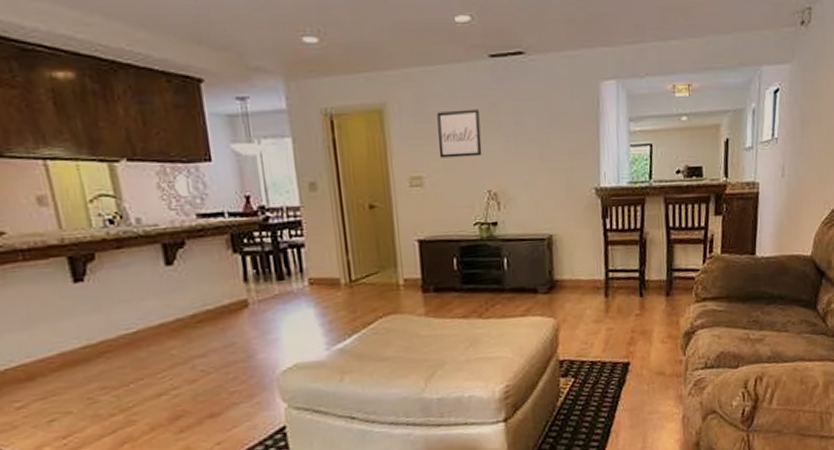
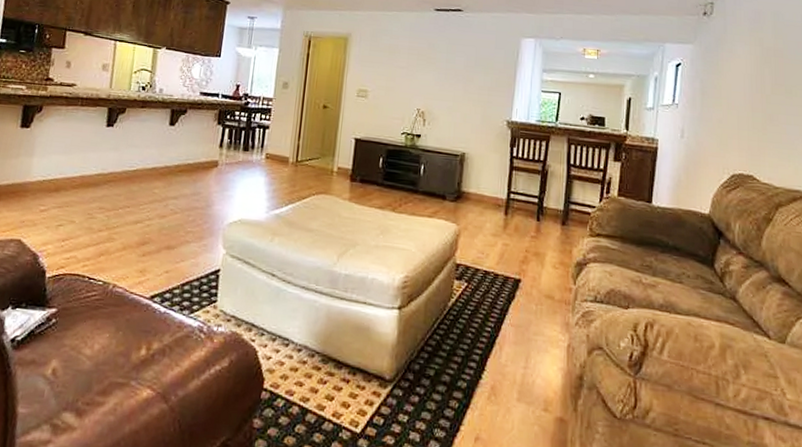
wall art: present [437,109,482,158] -> none [384,45,421,82]

